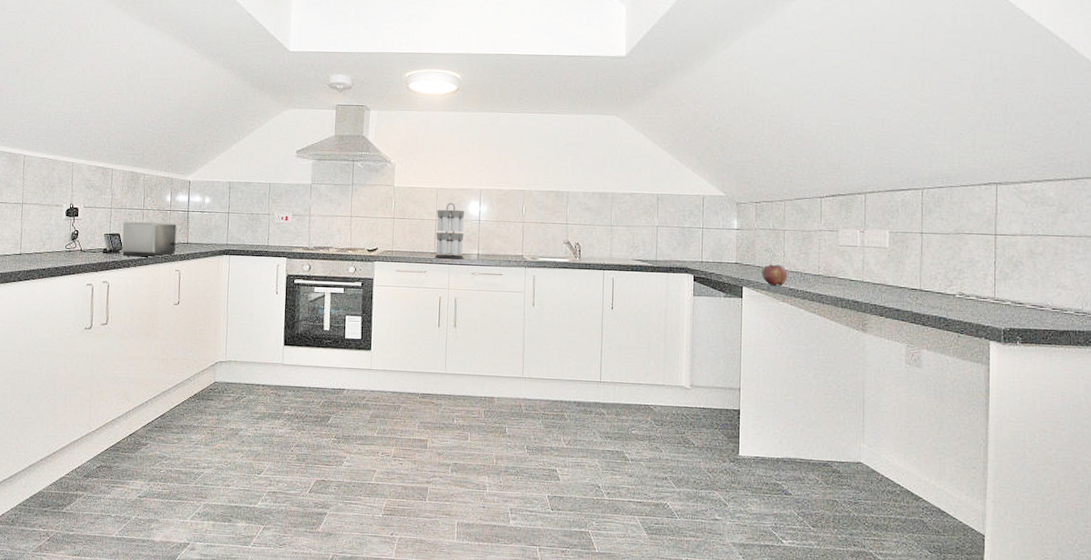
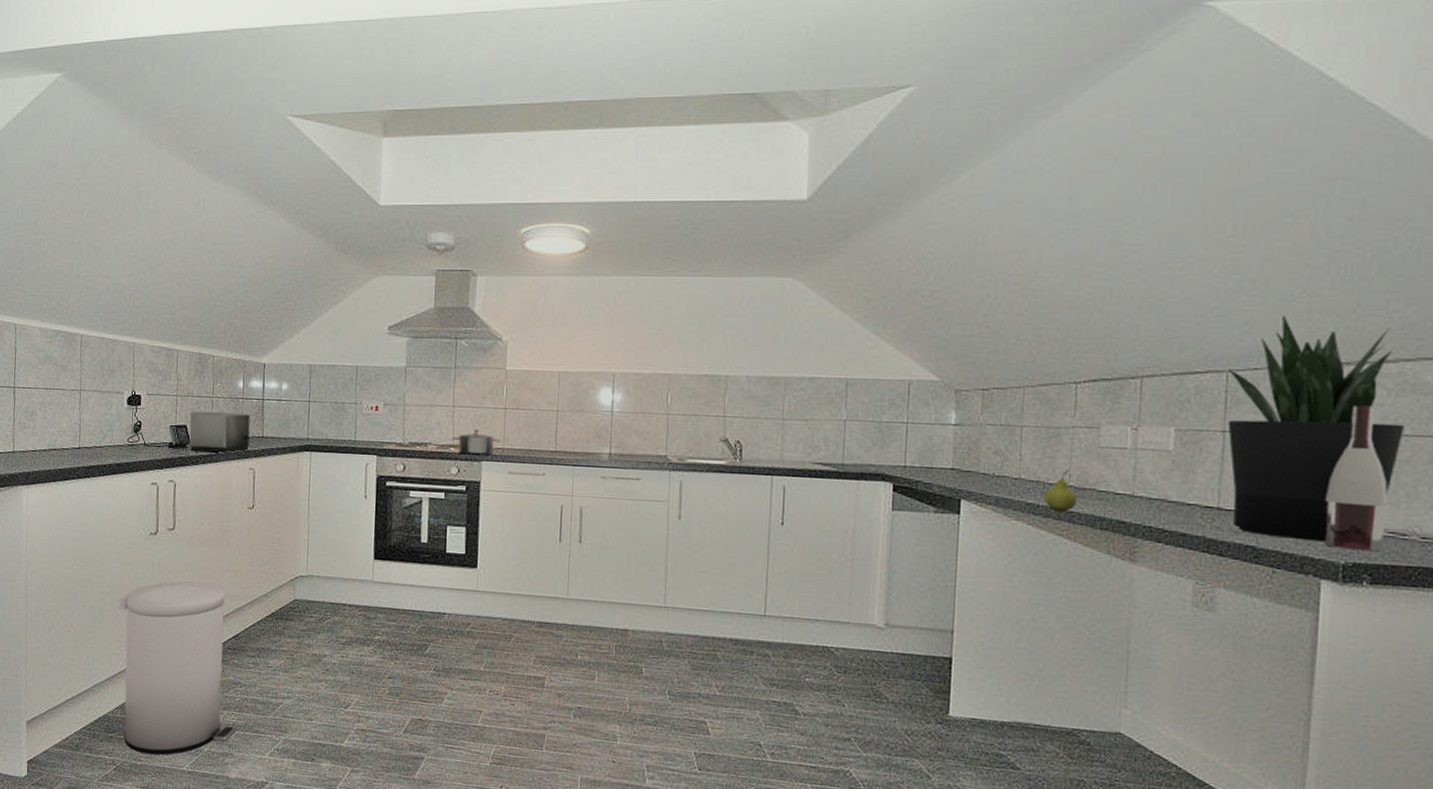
pedal bin: none [54,369,163,525] -> present [118,581,238,755]
cooking pot: none [350,235,390,257] -> present [453,429,501,456]
spice rack: present [435,202,465,259] -> none [556,389,594,460]
fruit: present [762,264,788,287] -> none [988,471,1025,500]
fruit: none [801,262,824,295] -> present [1044,469,1077,513]
planter: none [923,148,1039,313] -> present [1227,315,1406,542]
wine bottle: none [989,214,1031,320] -> present [1323,405,1389,552]

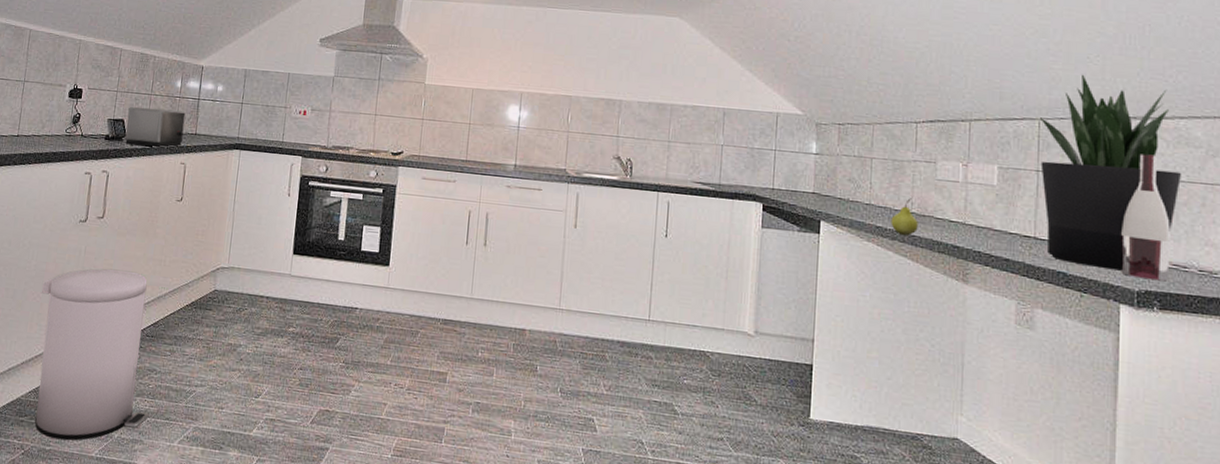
cooking pot: present [453,429,501,456] -> none [373,137,417,162]

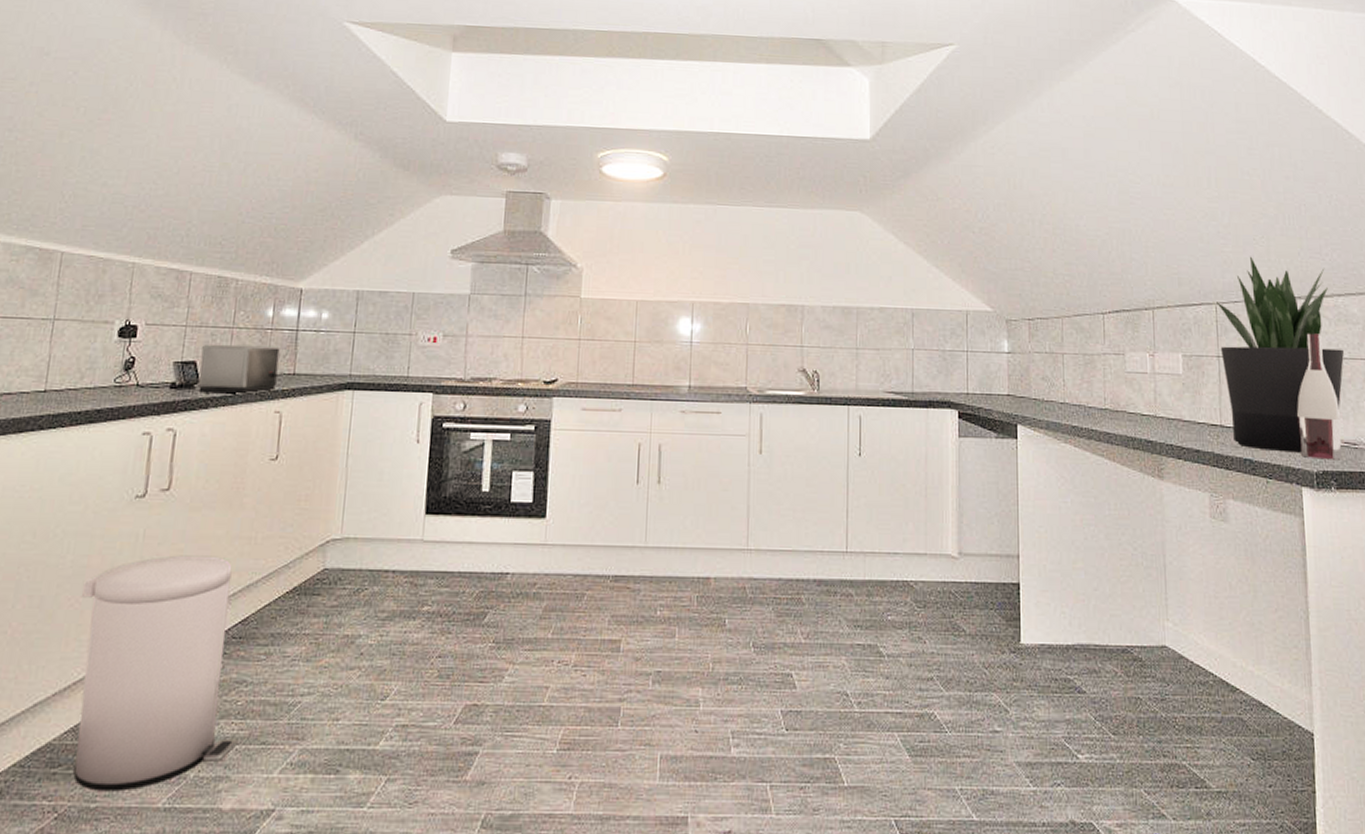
fruit: present [891,198,918,236] -> none [1086,393,1112,434]

